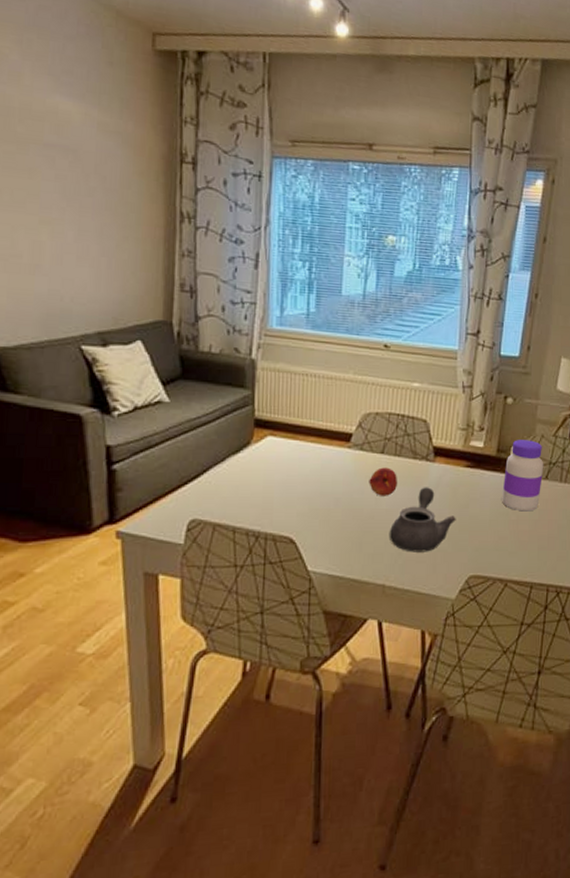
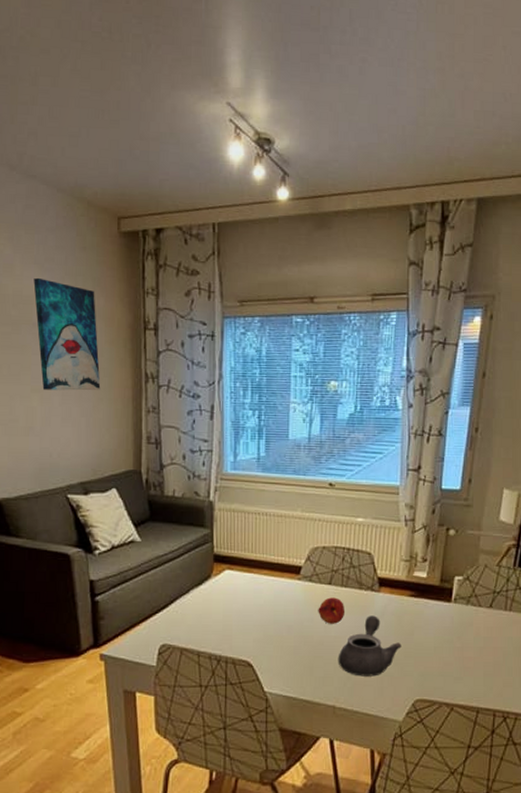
wall art: none [46,91,127,227] -> present [33,277,101,391]
jar: present [502,440,544,512] -> none [446,570,488,639]

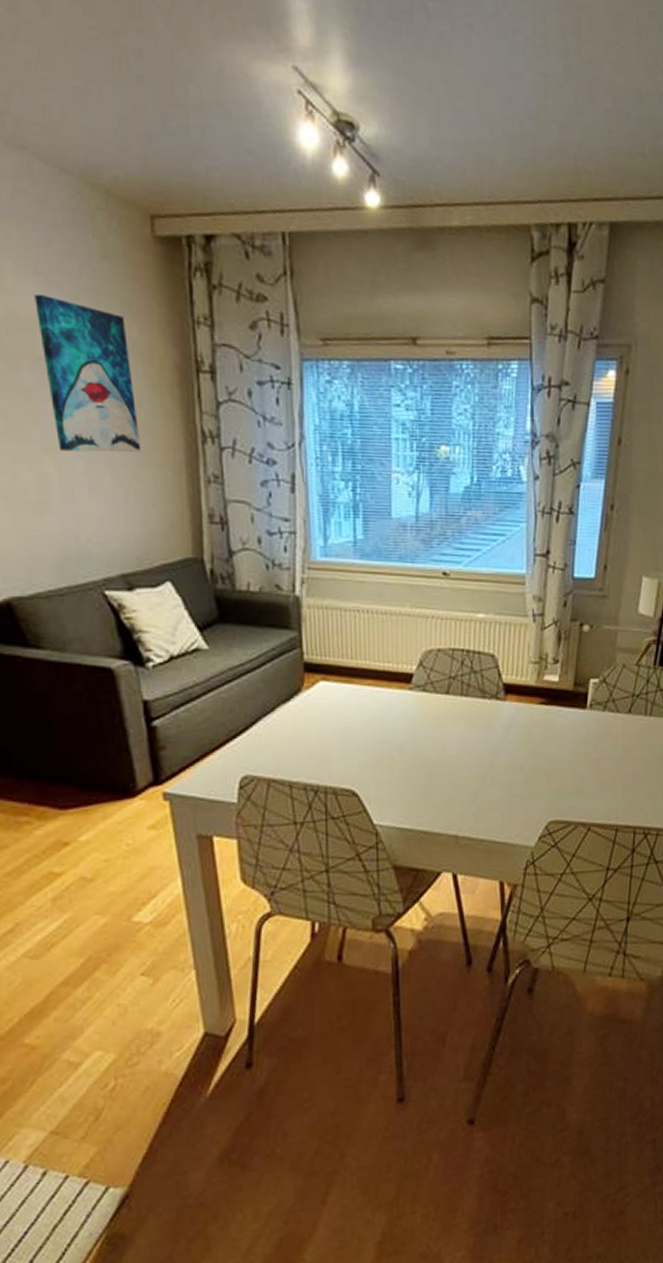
fruit: present [318,597,346,624] -> none [434,709,467,741]
teapot: present [338,615,402,677] -> none [459,728,532,800]

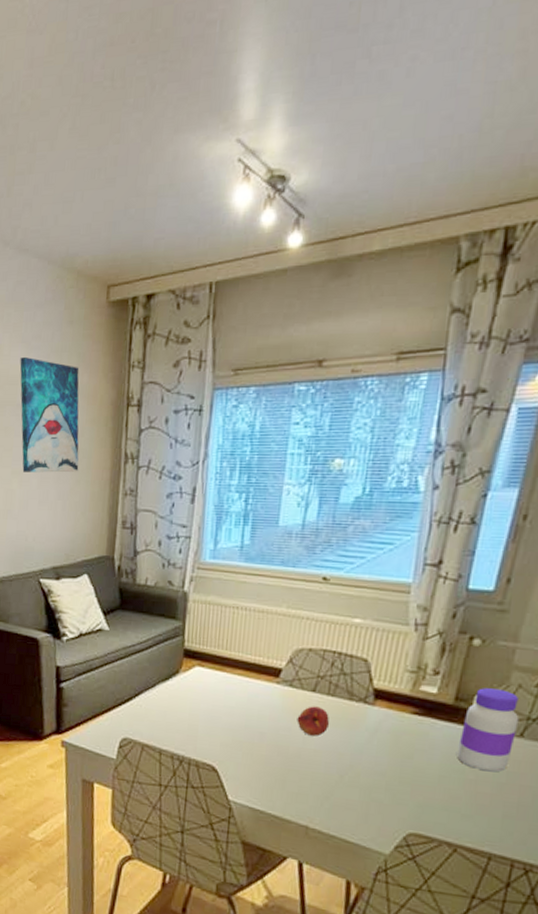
fruit: none [434,709,467,741] -> present [297,706,330,736]
jar: none [581,671,627,750] -> present [457,688,520,772]

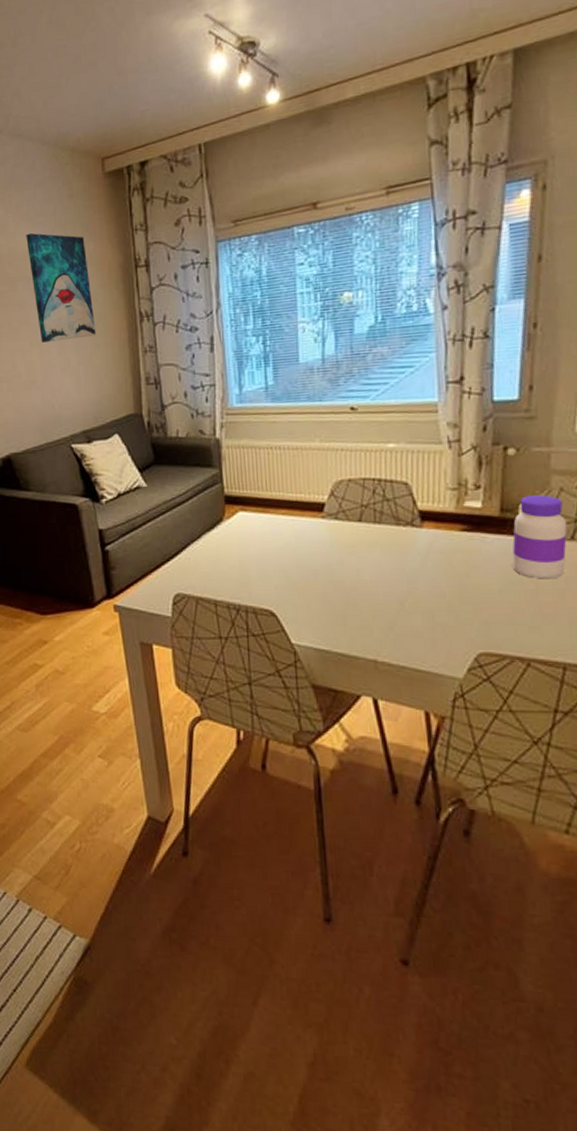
fruit: present [297,706,330,736] -> none [347,536,381,567]

